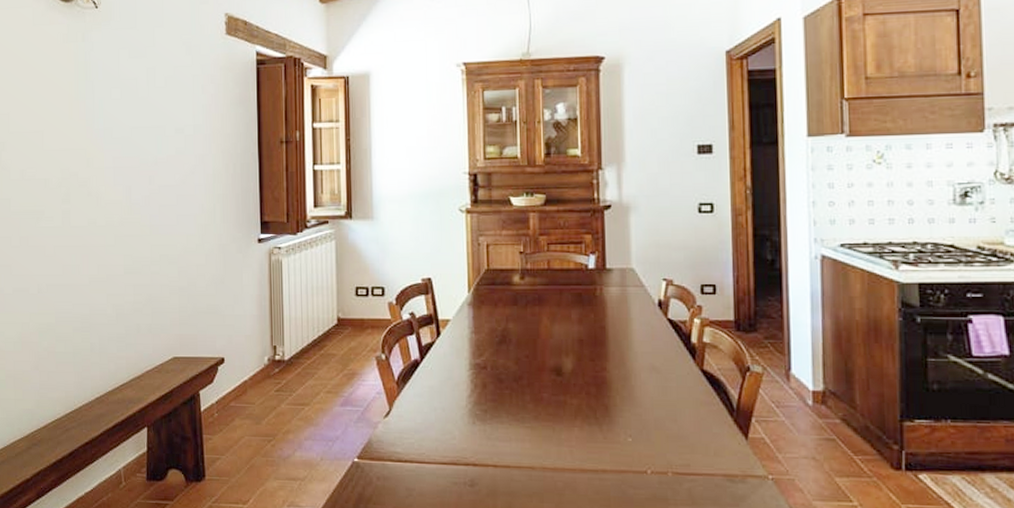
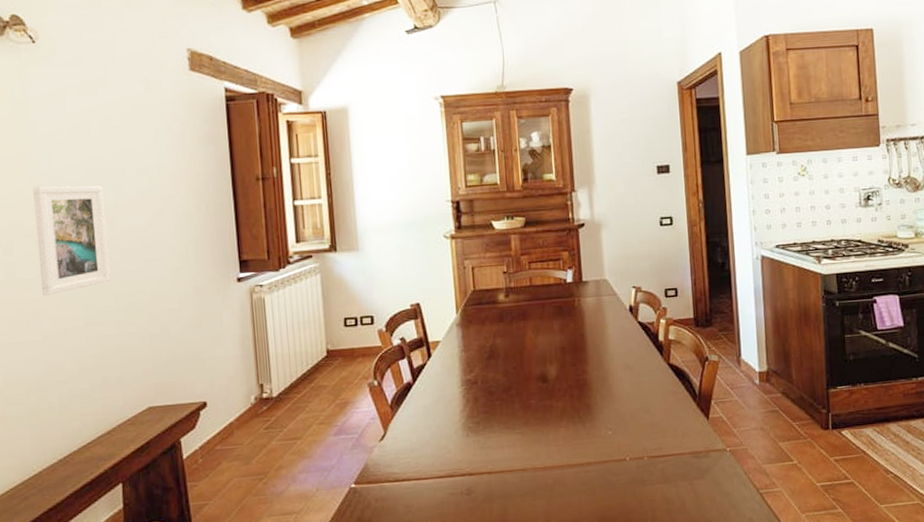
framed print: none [88,140,148,243] -> present [33,185,110,296]

